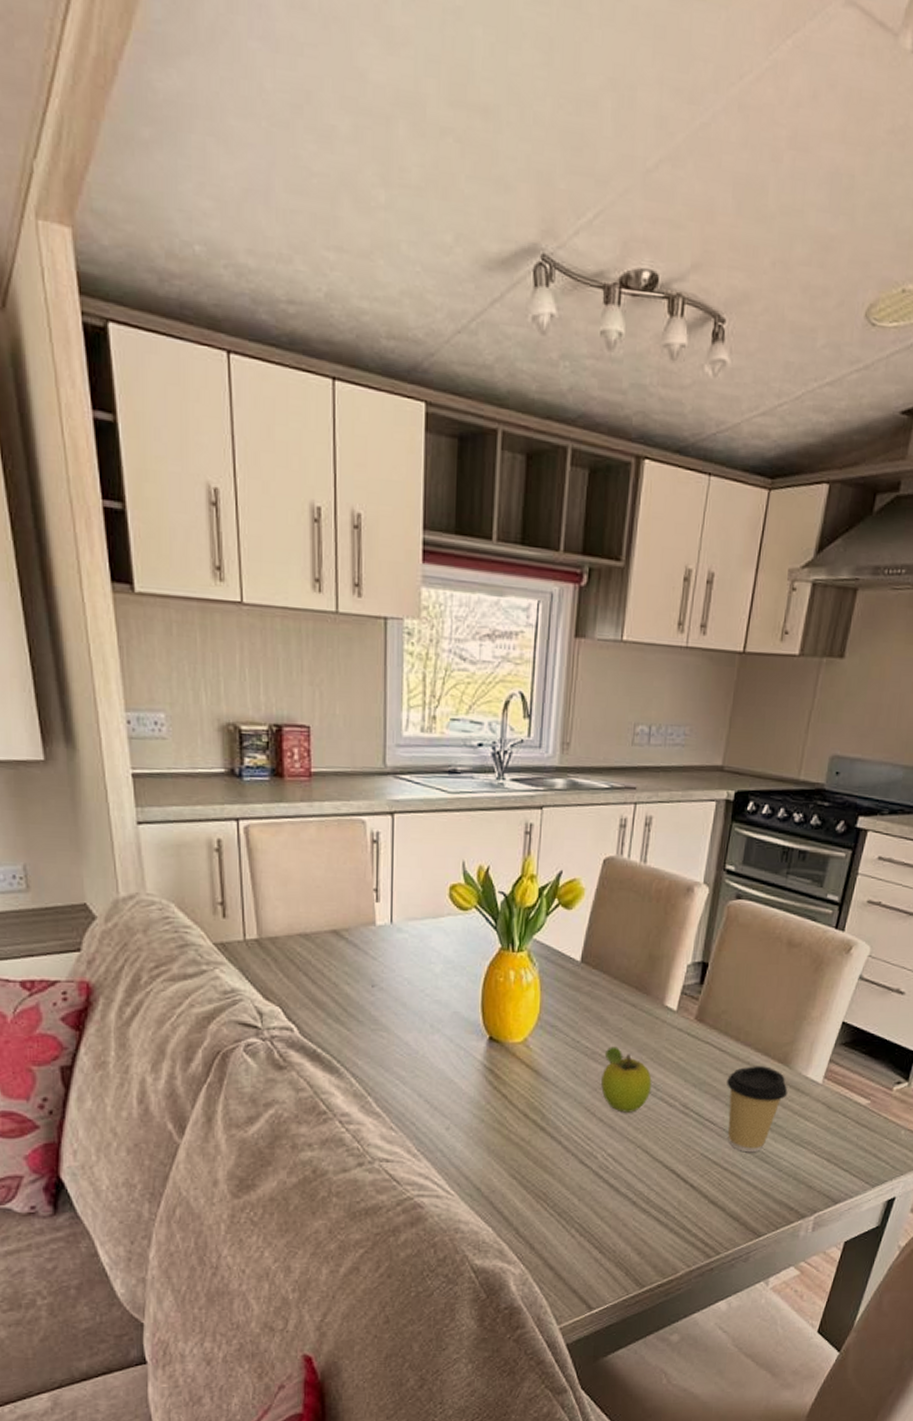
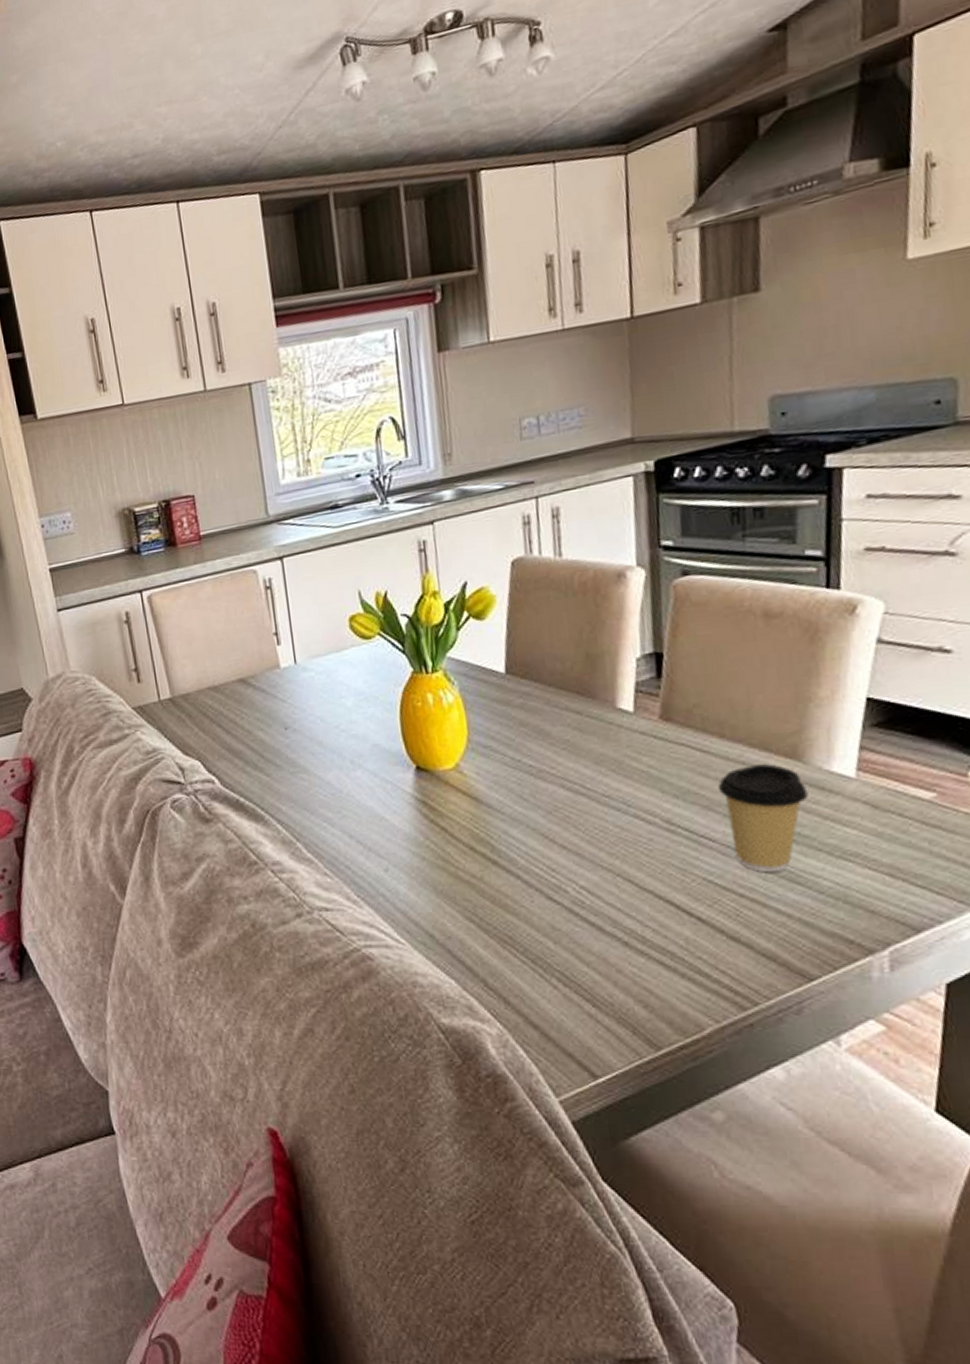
fruit: present [601,1046,652,1113] -> none [553,761,621,837]

